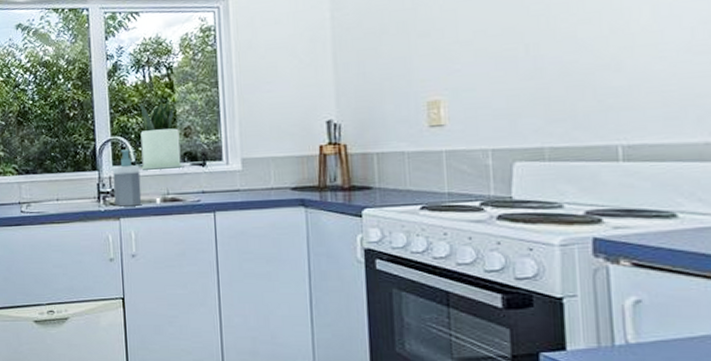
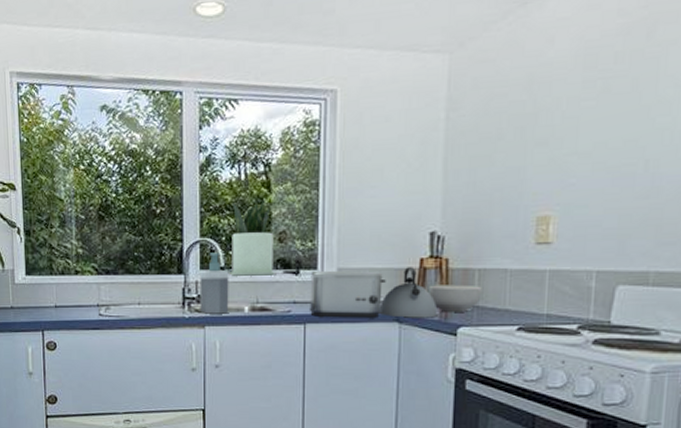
toaster: none [216,159,289,206] -> present [310,270,386,320]
kettle: none [284,154,342,203] -> present [379,267,438,318]
bowl: none [330,168,382,195] -> present [429,284,482,312]

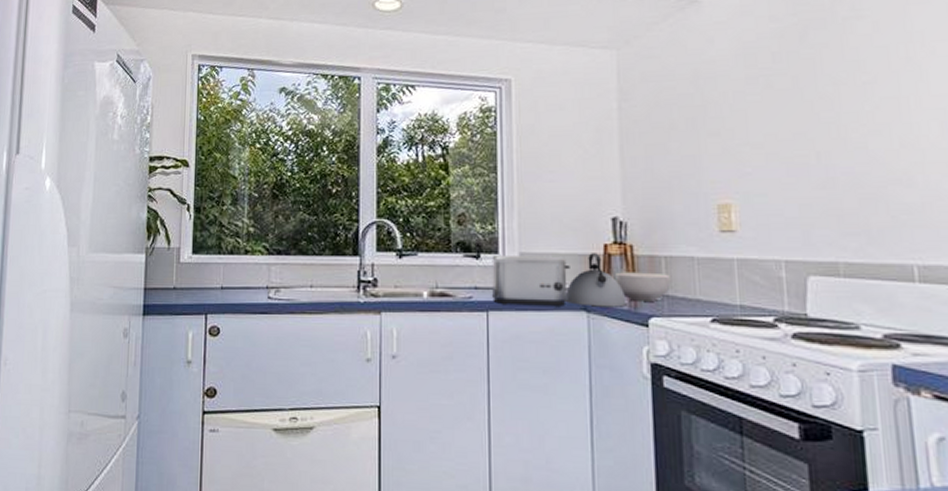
soap bottle: present [200,252,229,314] -> none [376,234,407,299]
planter: present [228,198,278,277] -> none [405,181,458,260]

